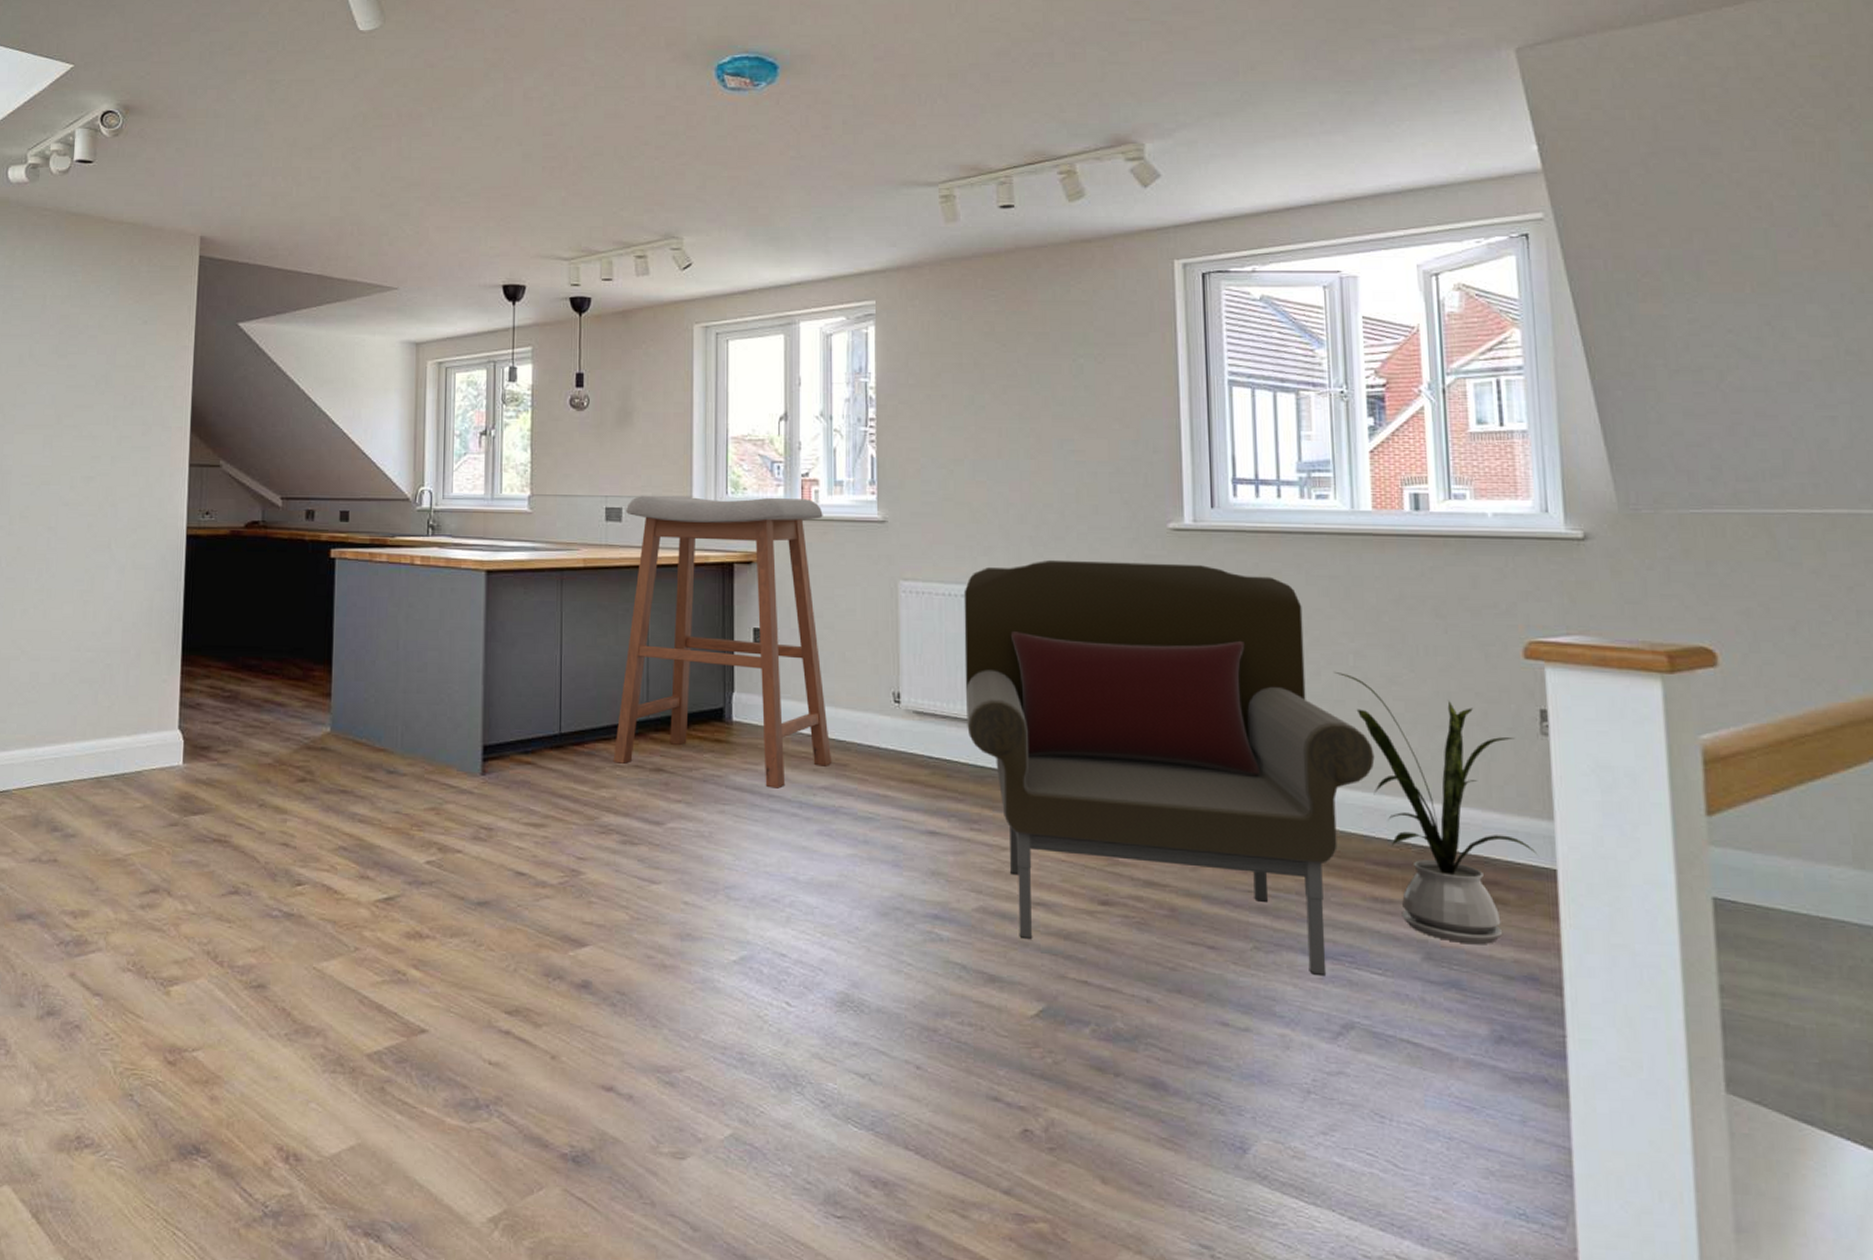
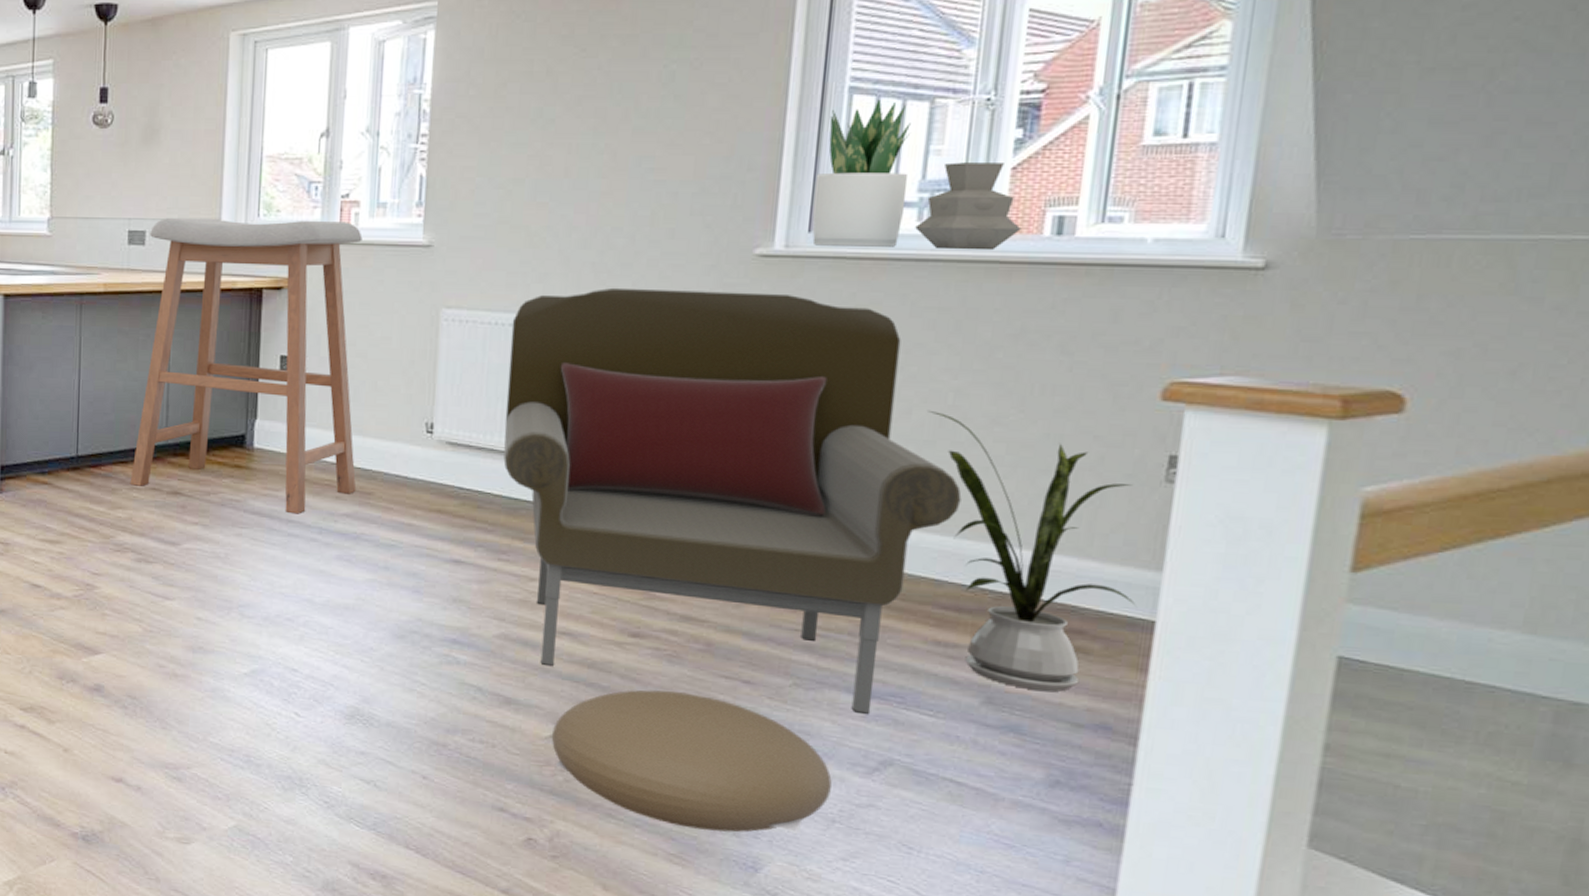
pouf: none [1036,960,1302,1111] -> present [551,689,832,833]
planter: none [1212,391,1289,523] -> present [812,99,911,249]
vase: none [1299,446,1386,524] -> present [915,162,1022,251]

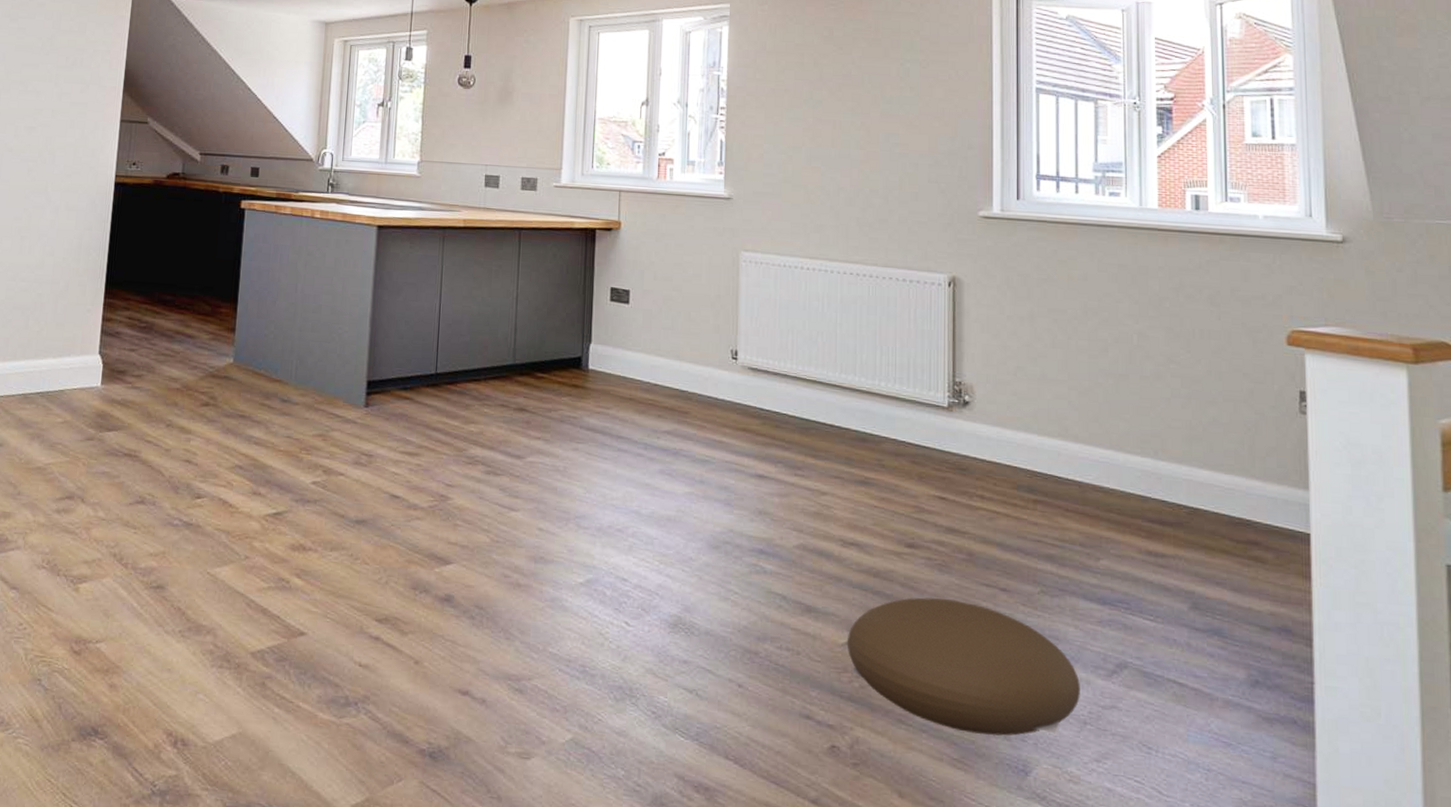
stool: present [130,217,363,514] -> none [481,165,676,431]
armchair: present [503,287,962,715] -> none [795,238,1153,620]
planter: present [812,99,911,249] -> none [1019,99,1085,215]
vase: present [915,162,1022,251] -> none [1094,150,1170,220]
house plant: present [928,410,1136,692] -> none [1120,348,1294,598]

